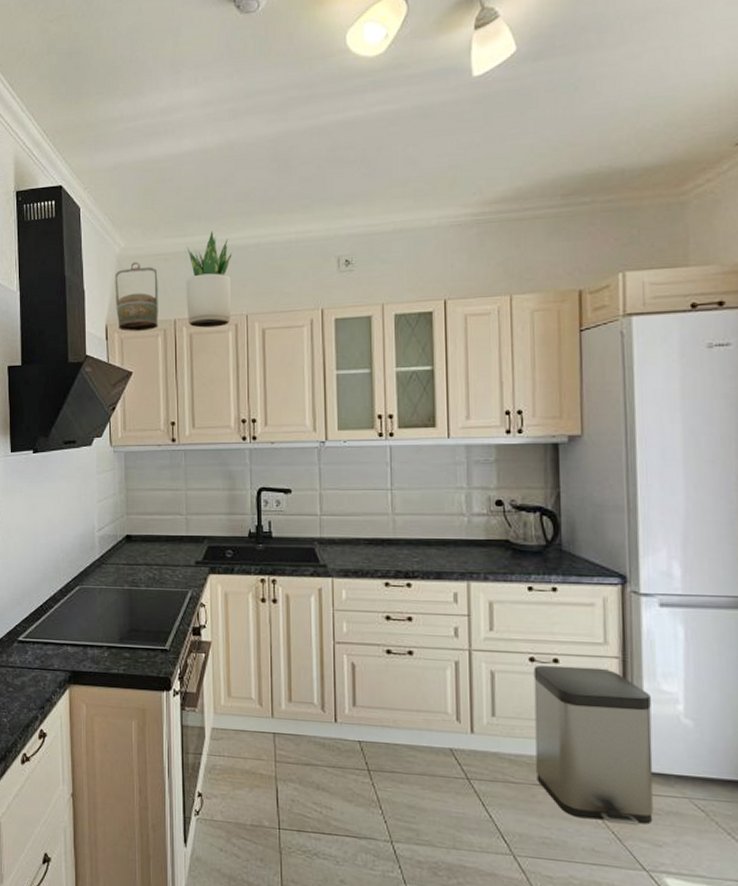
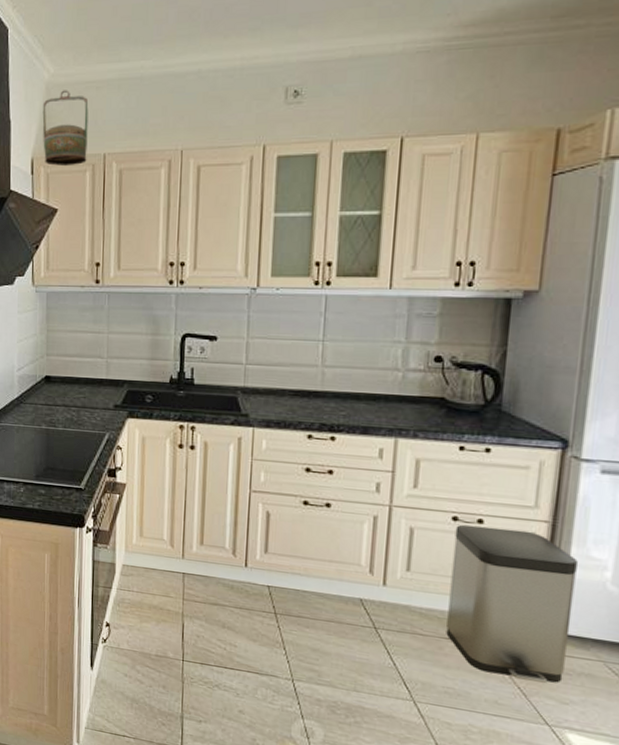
planter: present [186,231,232,328] -> none [117,56,170,163]

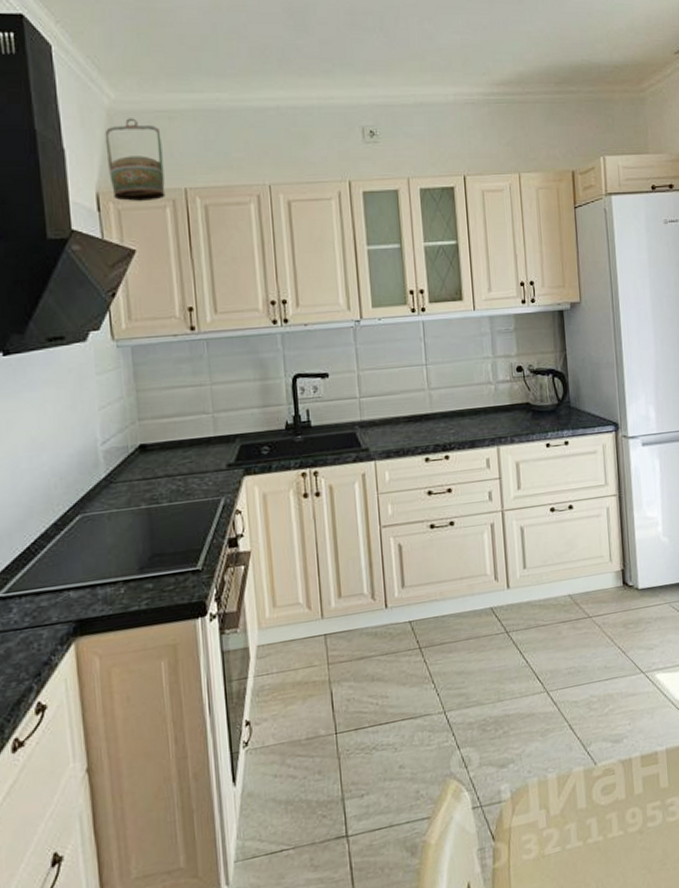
pedal bin: present [446,524,578,683] -> none [554,506,646,643]

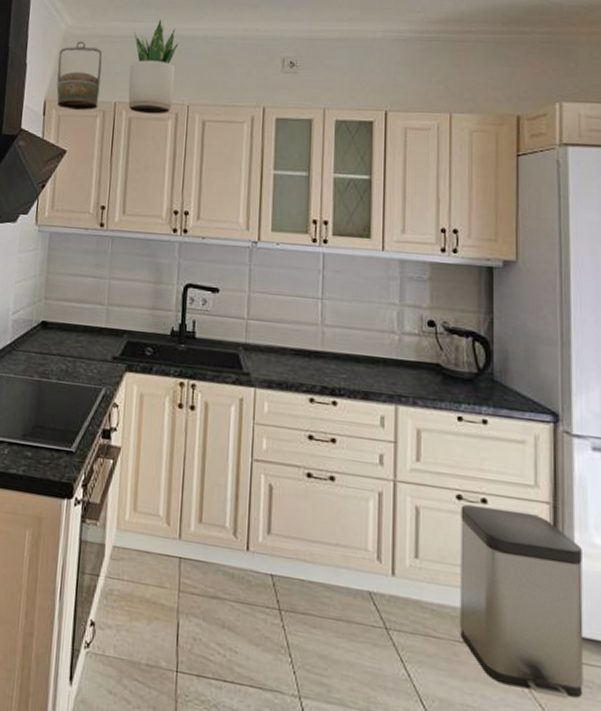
planter: none [195,88,252,199] -> present [128,19,179,114]
pedal bin: none [554,506,646,643] -> present [460,504,584,698]

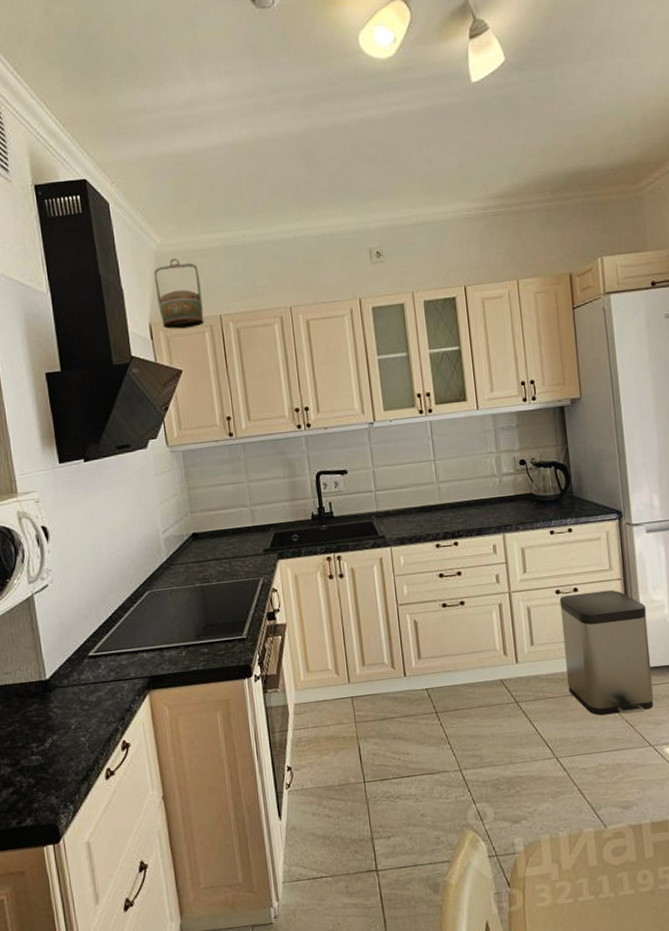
planter: present [128,19,179,114] -> none [225,226,276,322]

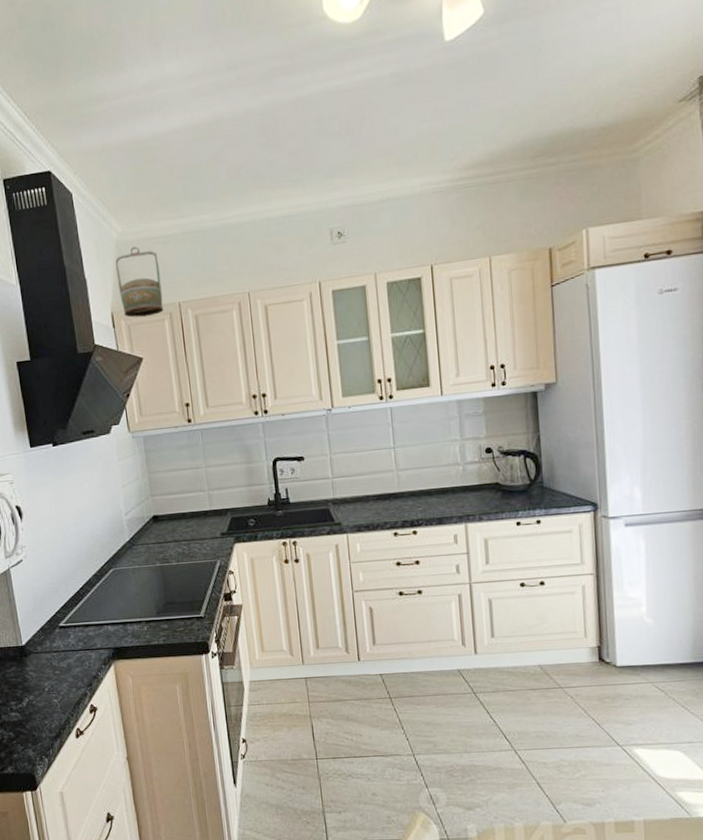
pedal bin: present [559,590,653,716] -> none [524,584,624,712]

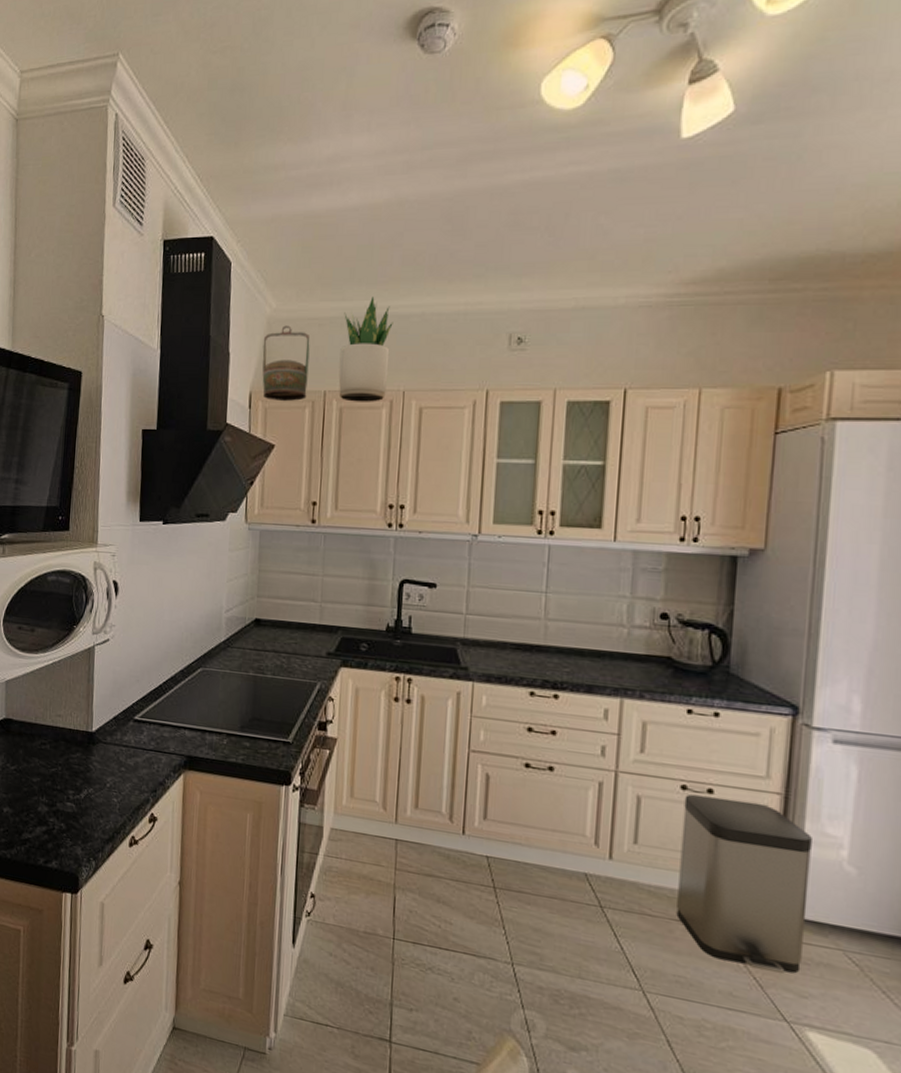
planter: none [184,210,234,309] -> present [338,296,393,402]
pedal bin: none [524,584,624,712] -> present [676,794,812,974]

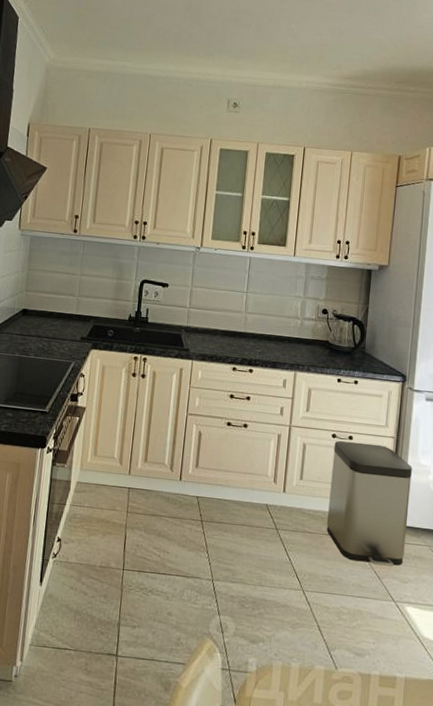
decorative basket: present [262,325,310,402] -> none [39,73,80,134]
planter: present [338,296,393,402] -> none [100,59,145,141]

